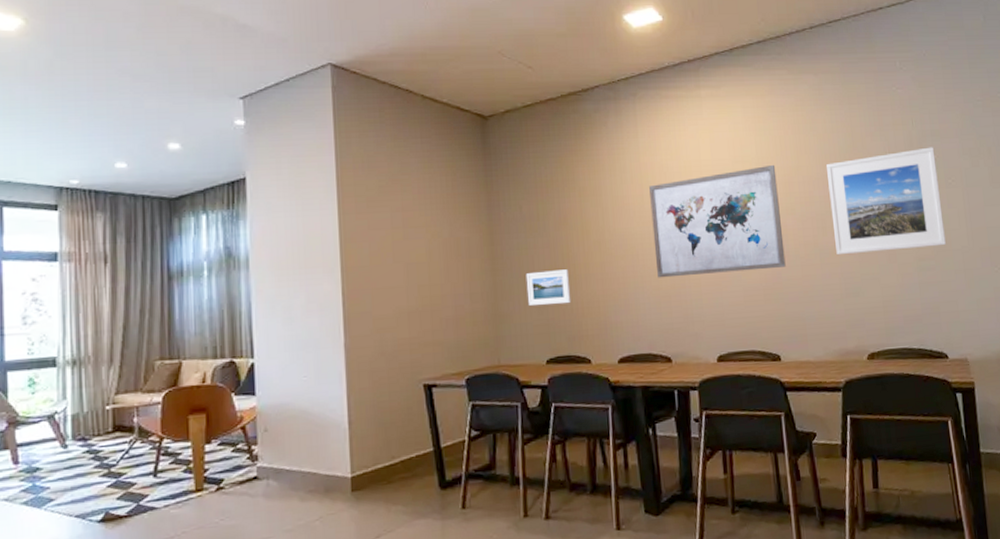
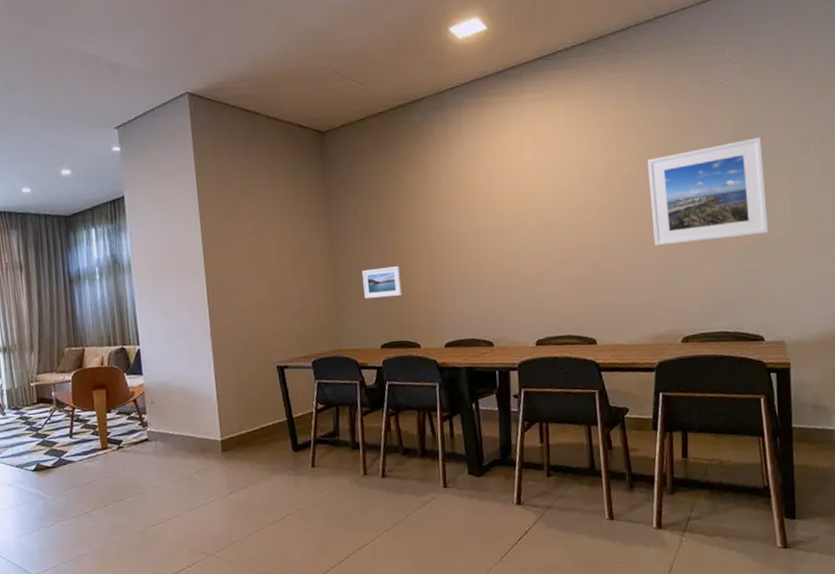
wall art: present [649,164,786,278] -> none [473,162,604,272]

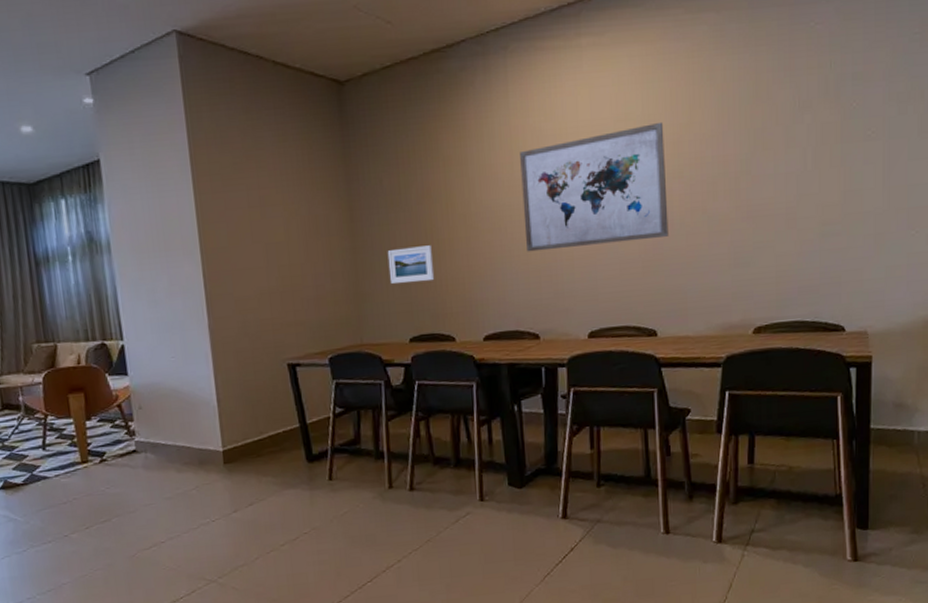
wall art: none [473,162,604,272] -> present [520,121,669,252]
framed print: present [648,137,768,246] -> none [723,93,856,222]

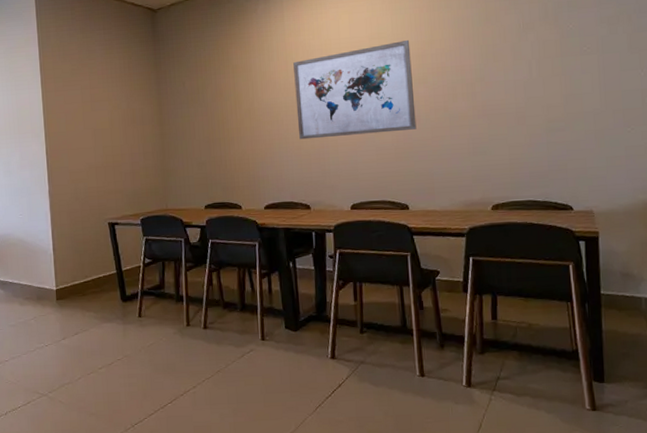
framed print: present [387,245,435,284] -> none [188,133,226,163]

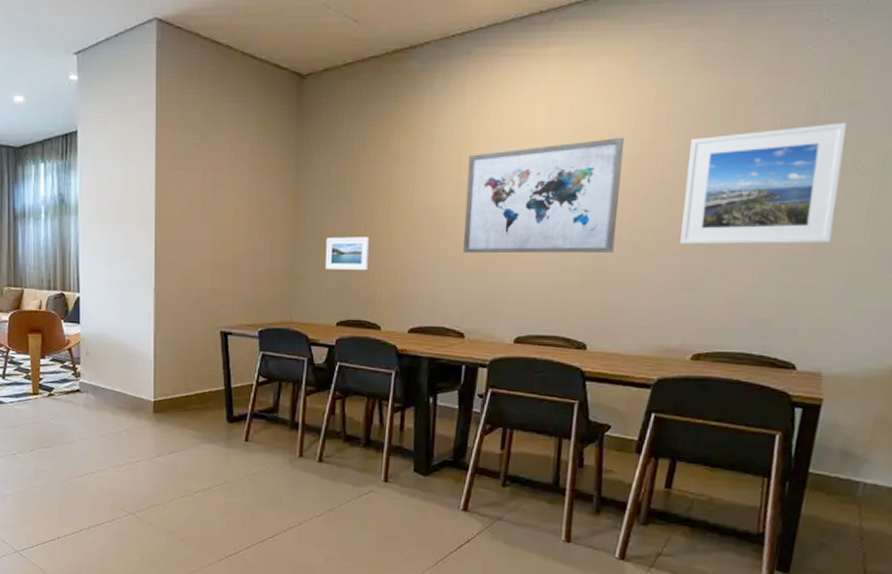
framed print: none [188,133,226,163] -> present [325,237,370,271]
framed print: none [459,17,577,119] -> present [680,122,848,245]

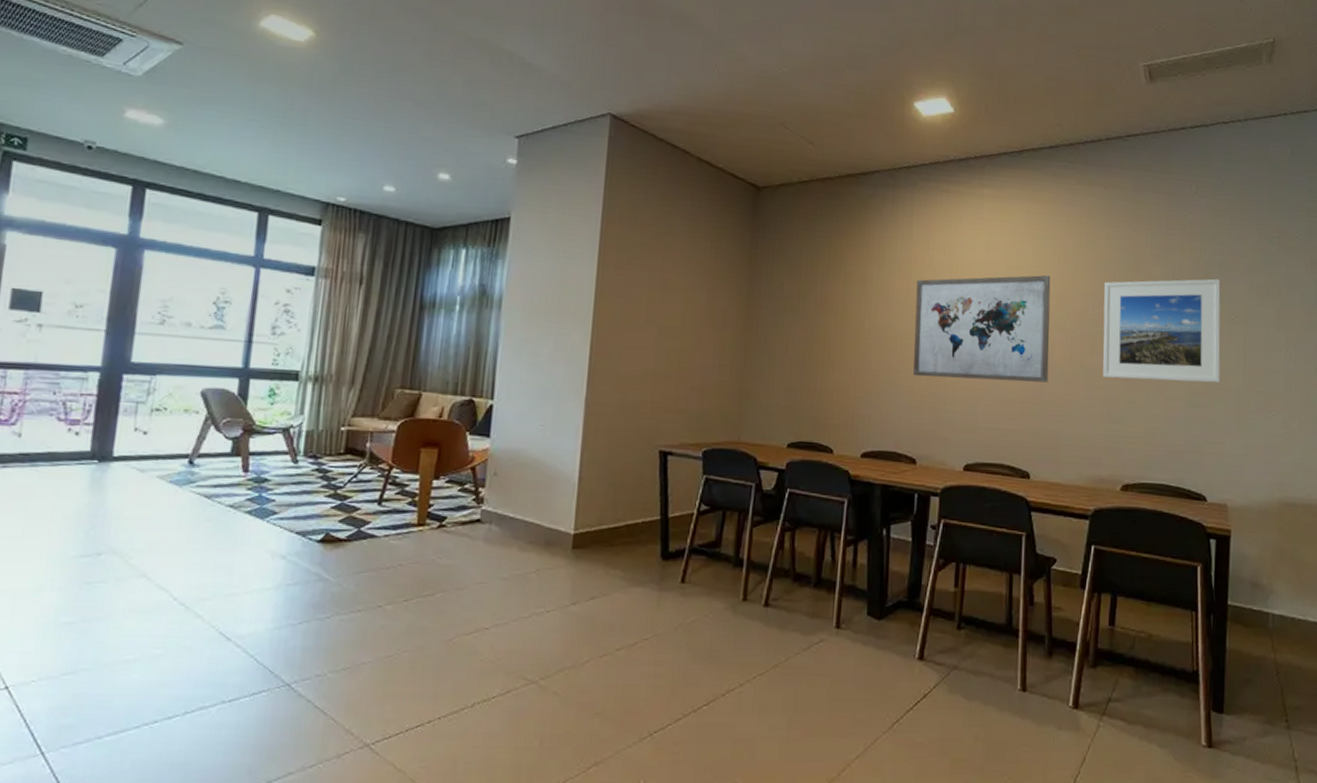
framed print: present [325,237,370,271] -> none [776,352,823,390]

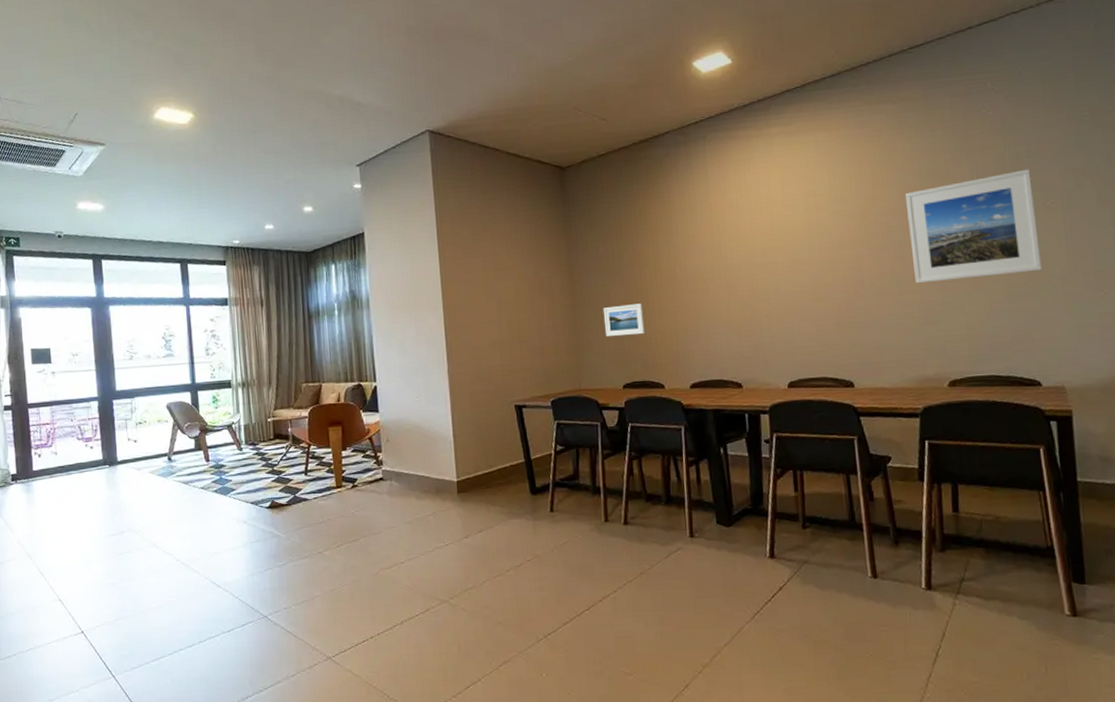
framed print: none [776,352,823,390] -> present [603,303,645,337]
wall art: present [913,275,1051,383] -> none [719,196,860,310]

